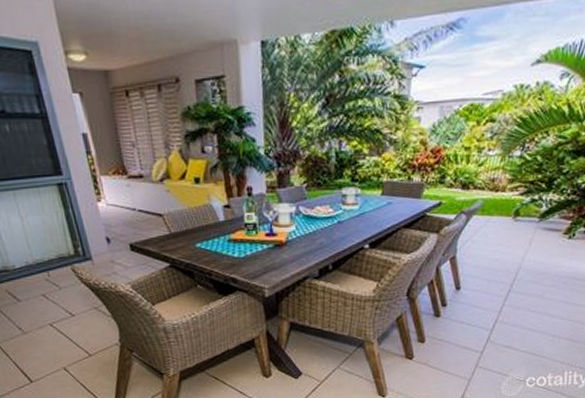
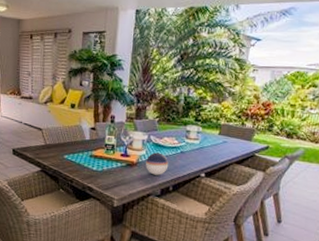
speaker: none [297,226,325,254] -> present [146,152,169,175]

